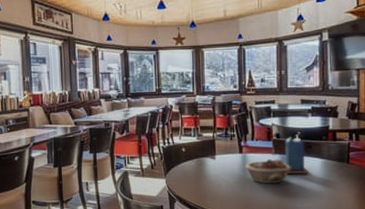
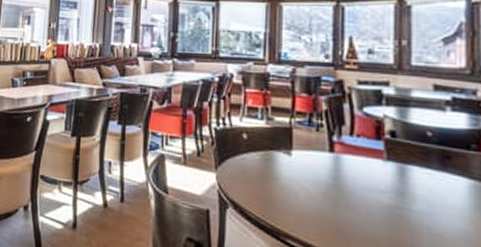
succulent planter: present [245,159,291,184] -> none [337,166,415,207]
candle: present [285,134,310,175] -> none [405,135,448,199]

